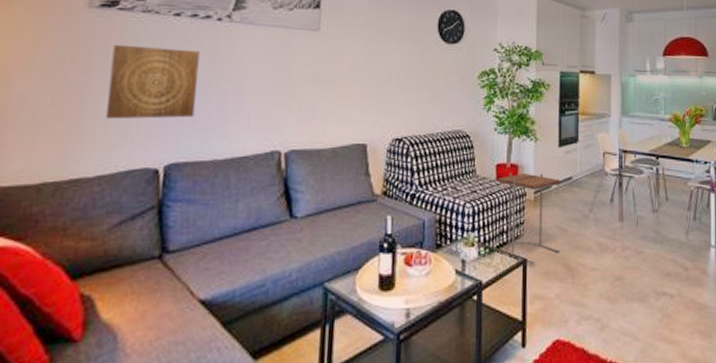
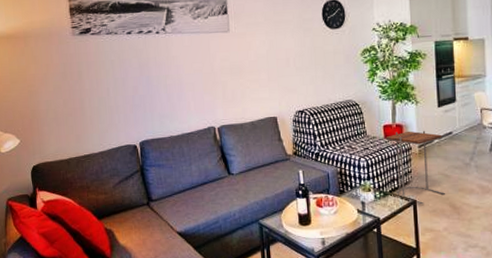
wall art: present [106,44,200,120] -> none [93,58,153,113]

